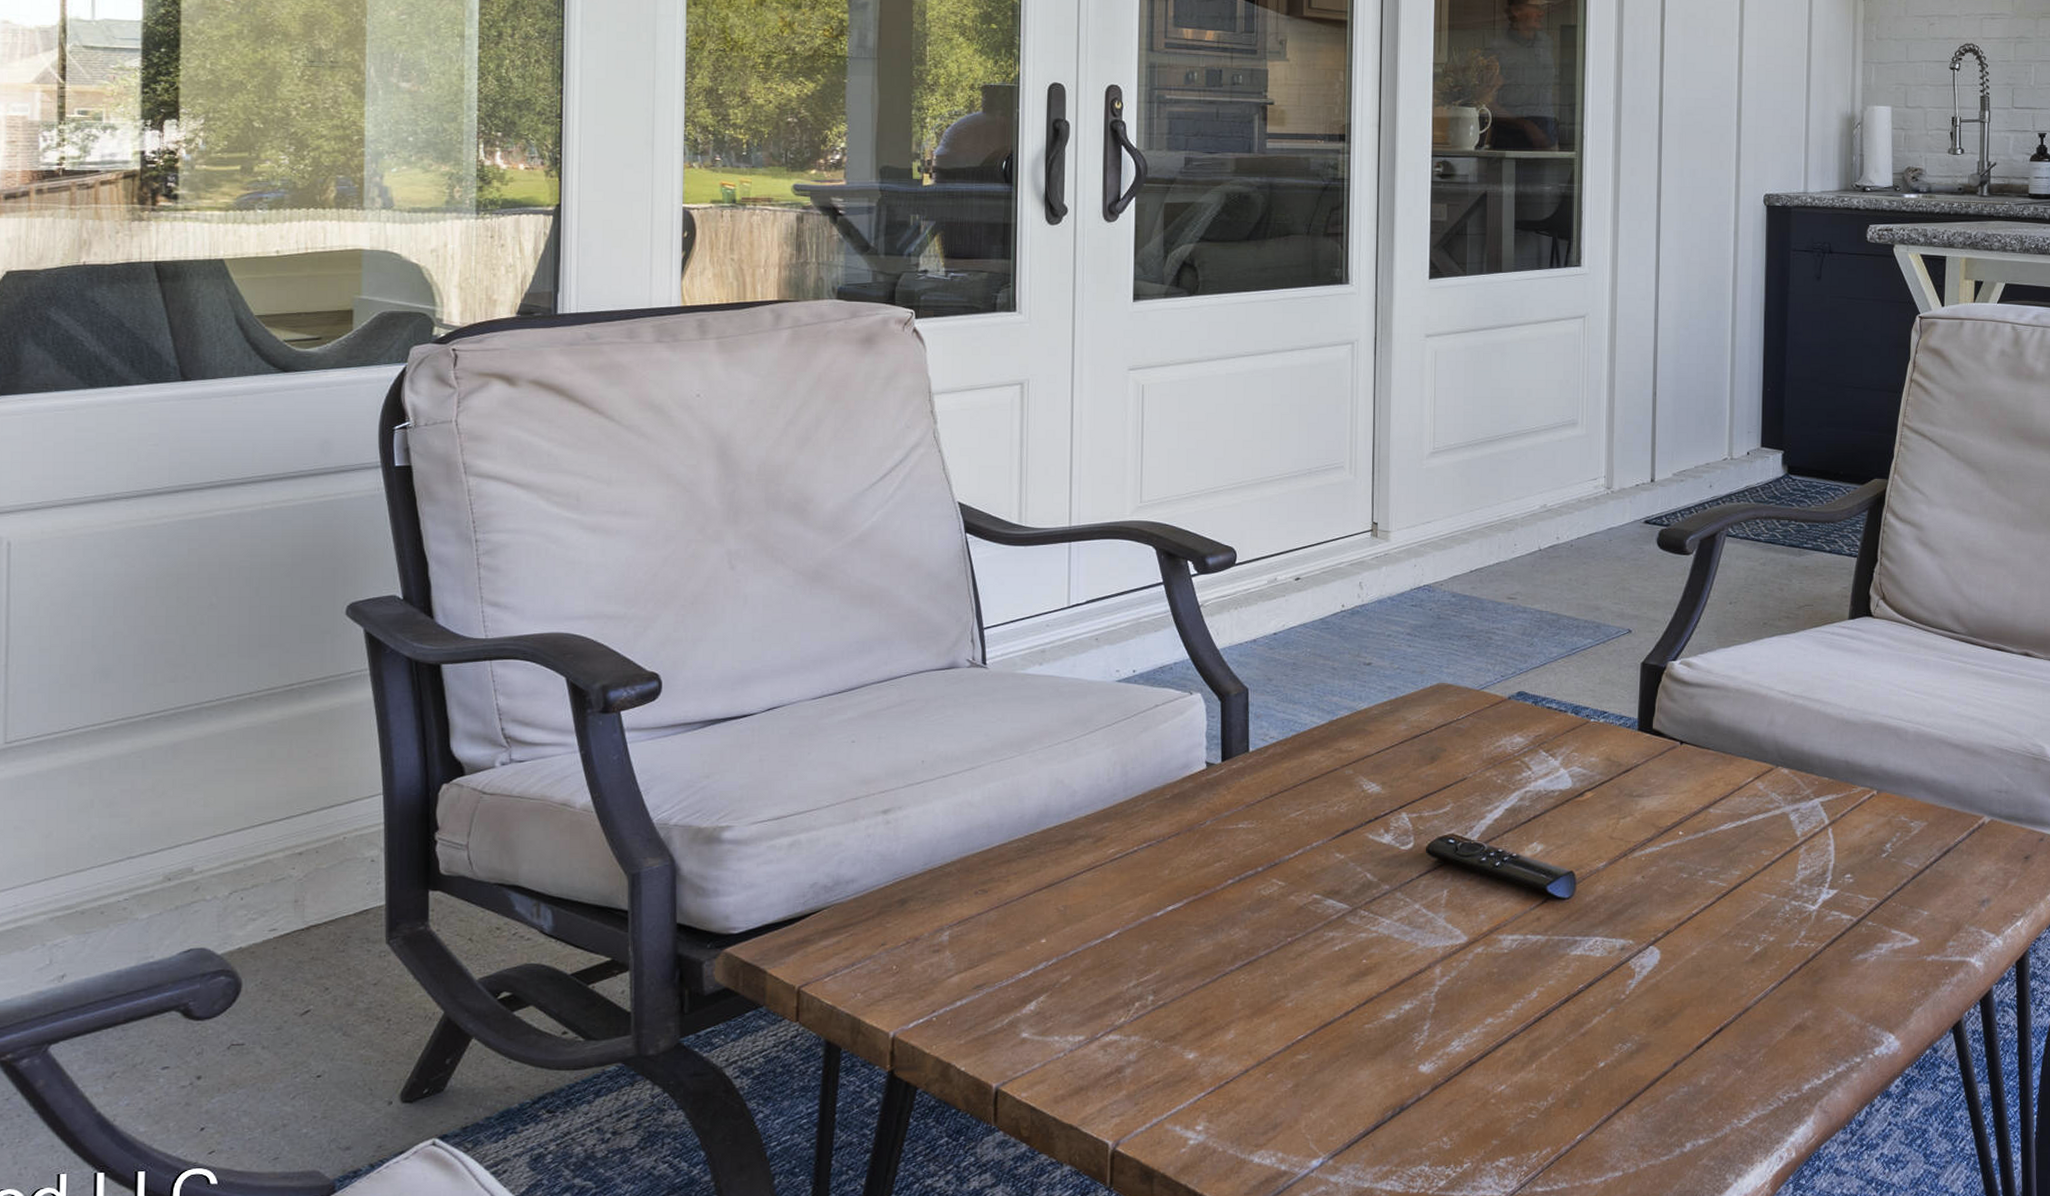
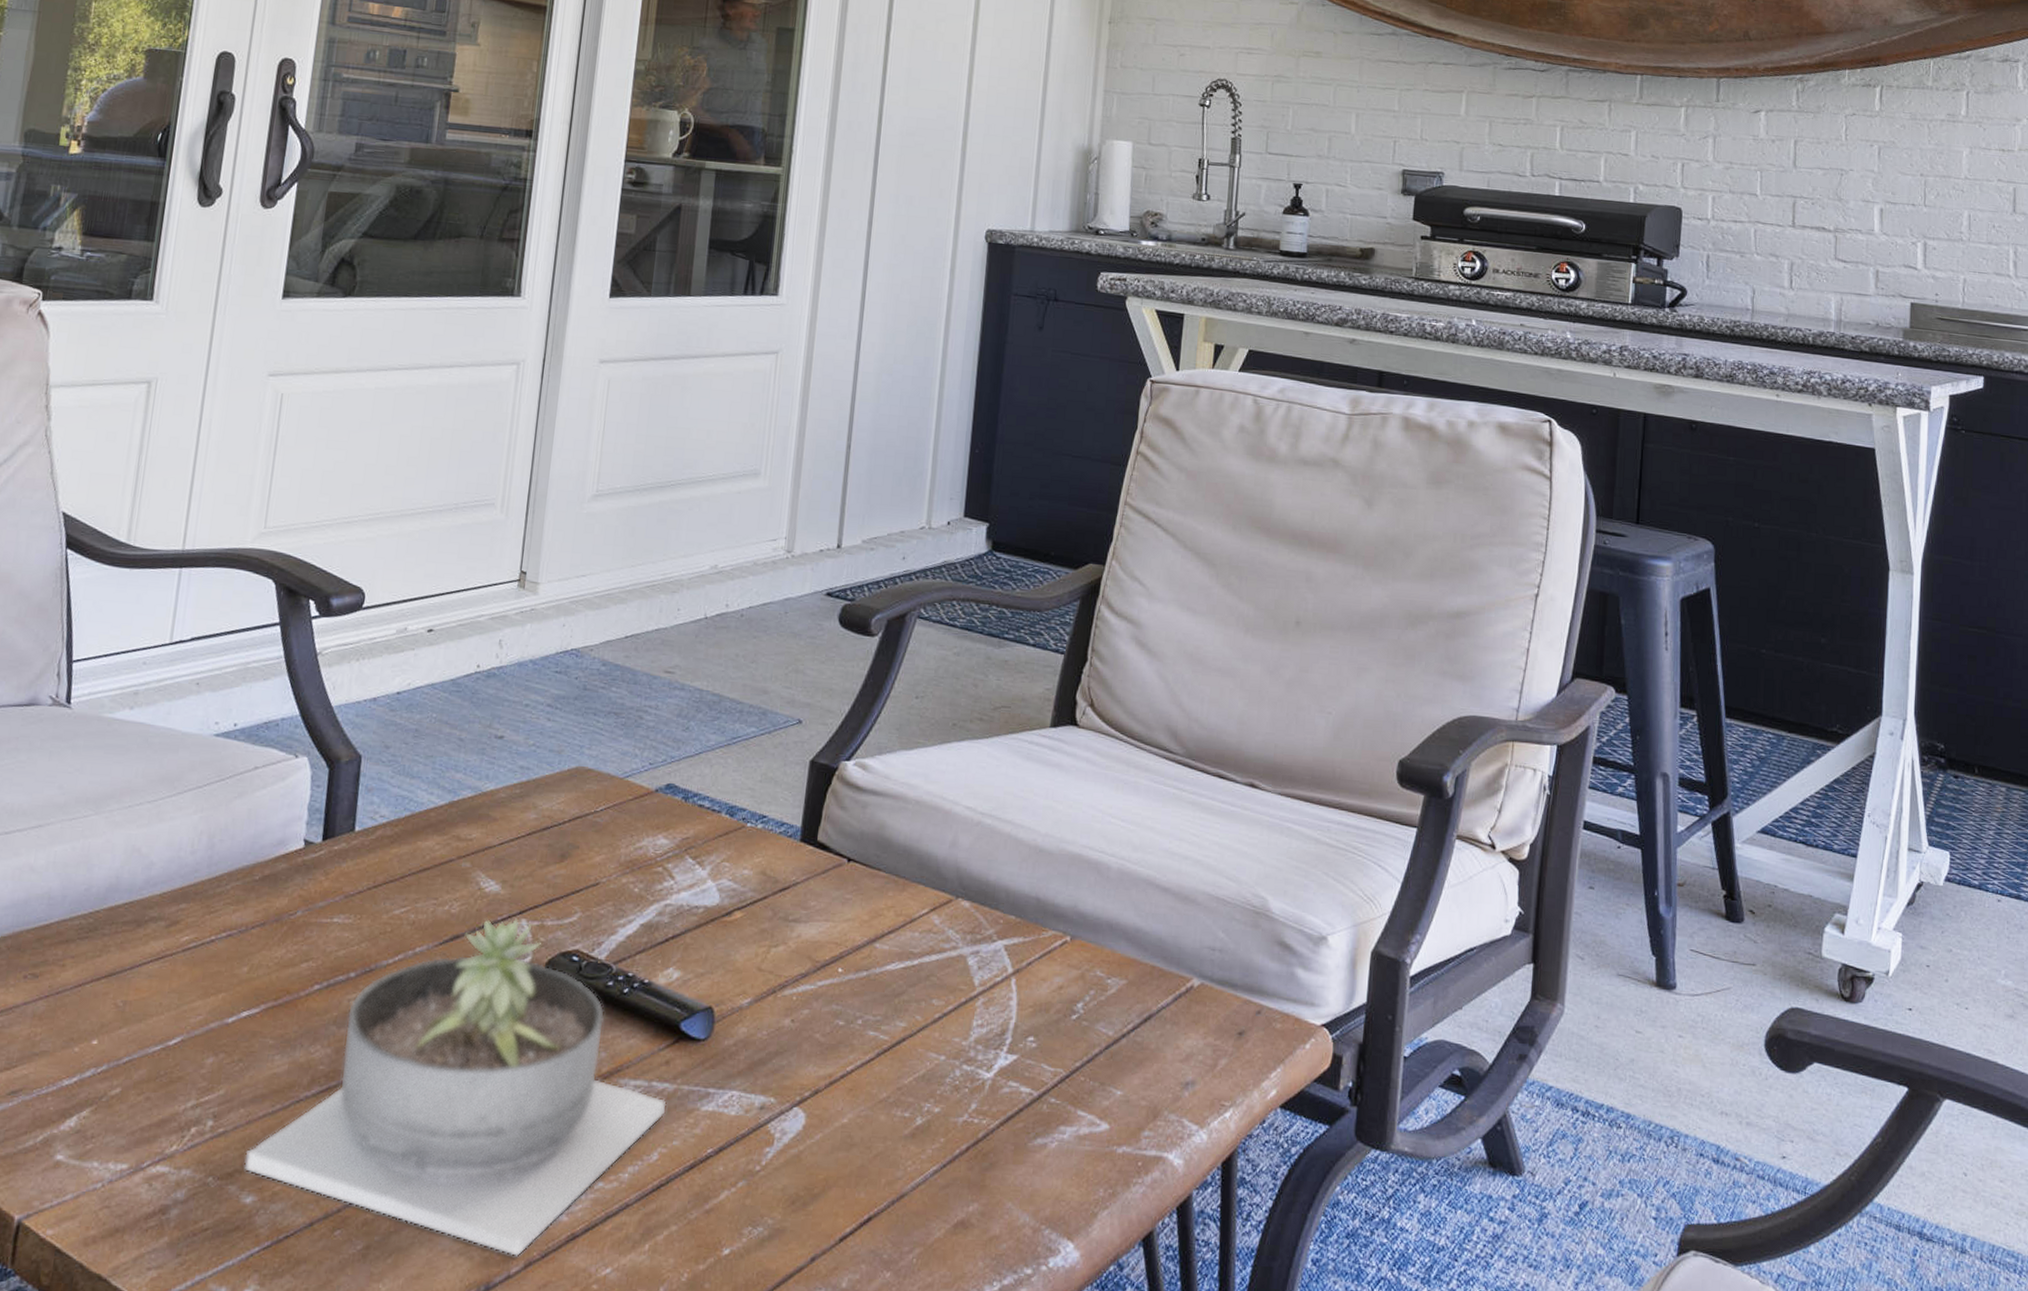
succulent planter: none [1184,812,1542,1083] -> present [244,918,667,1258]

